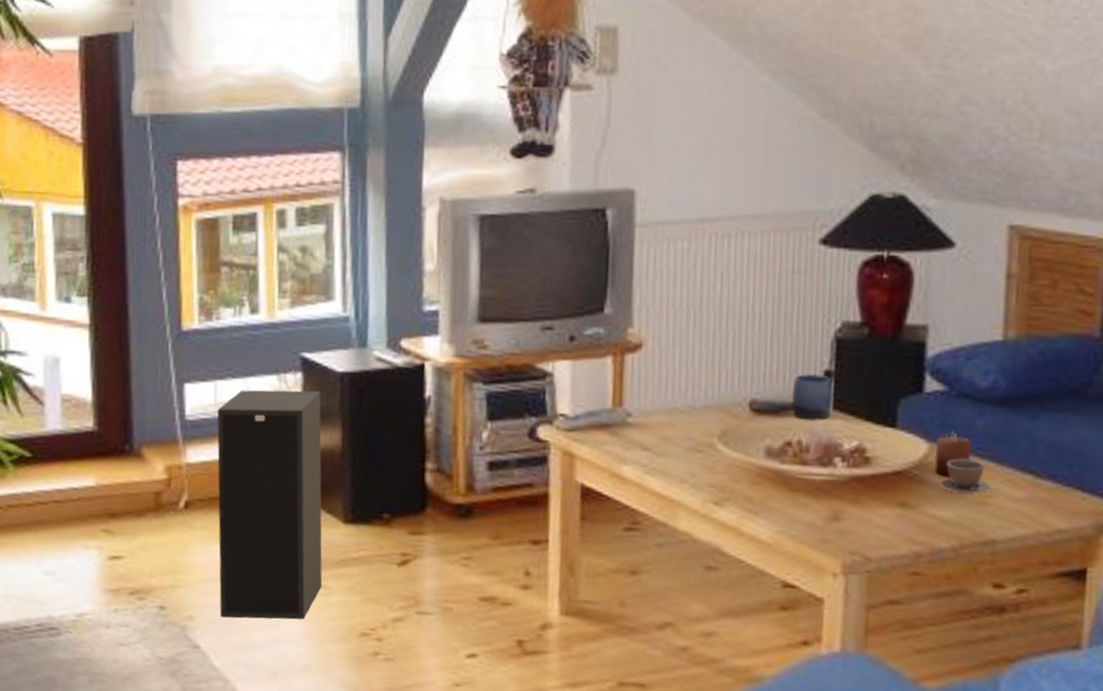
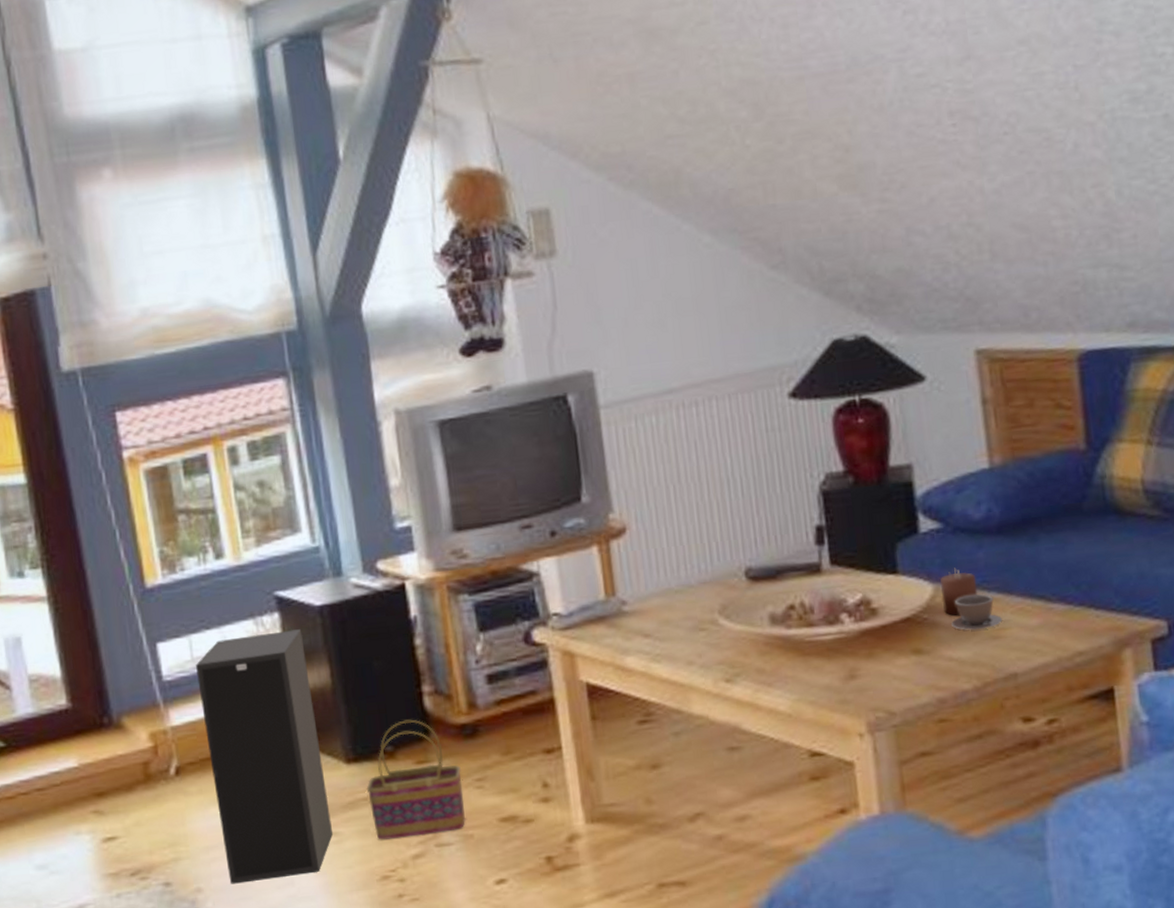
basket: none [359,491,450,602] -> present [366,719,466,840]
mug: present [791,373,833,422] -> none [785,531,829,581]

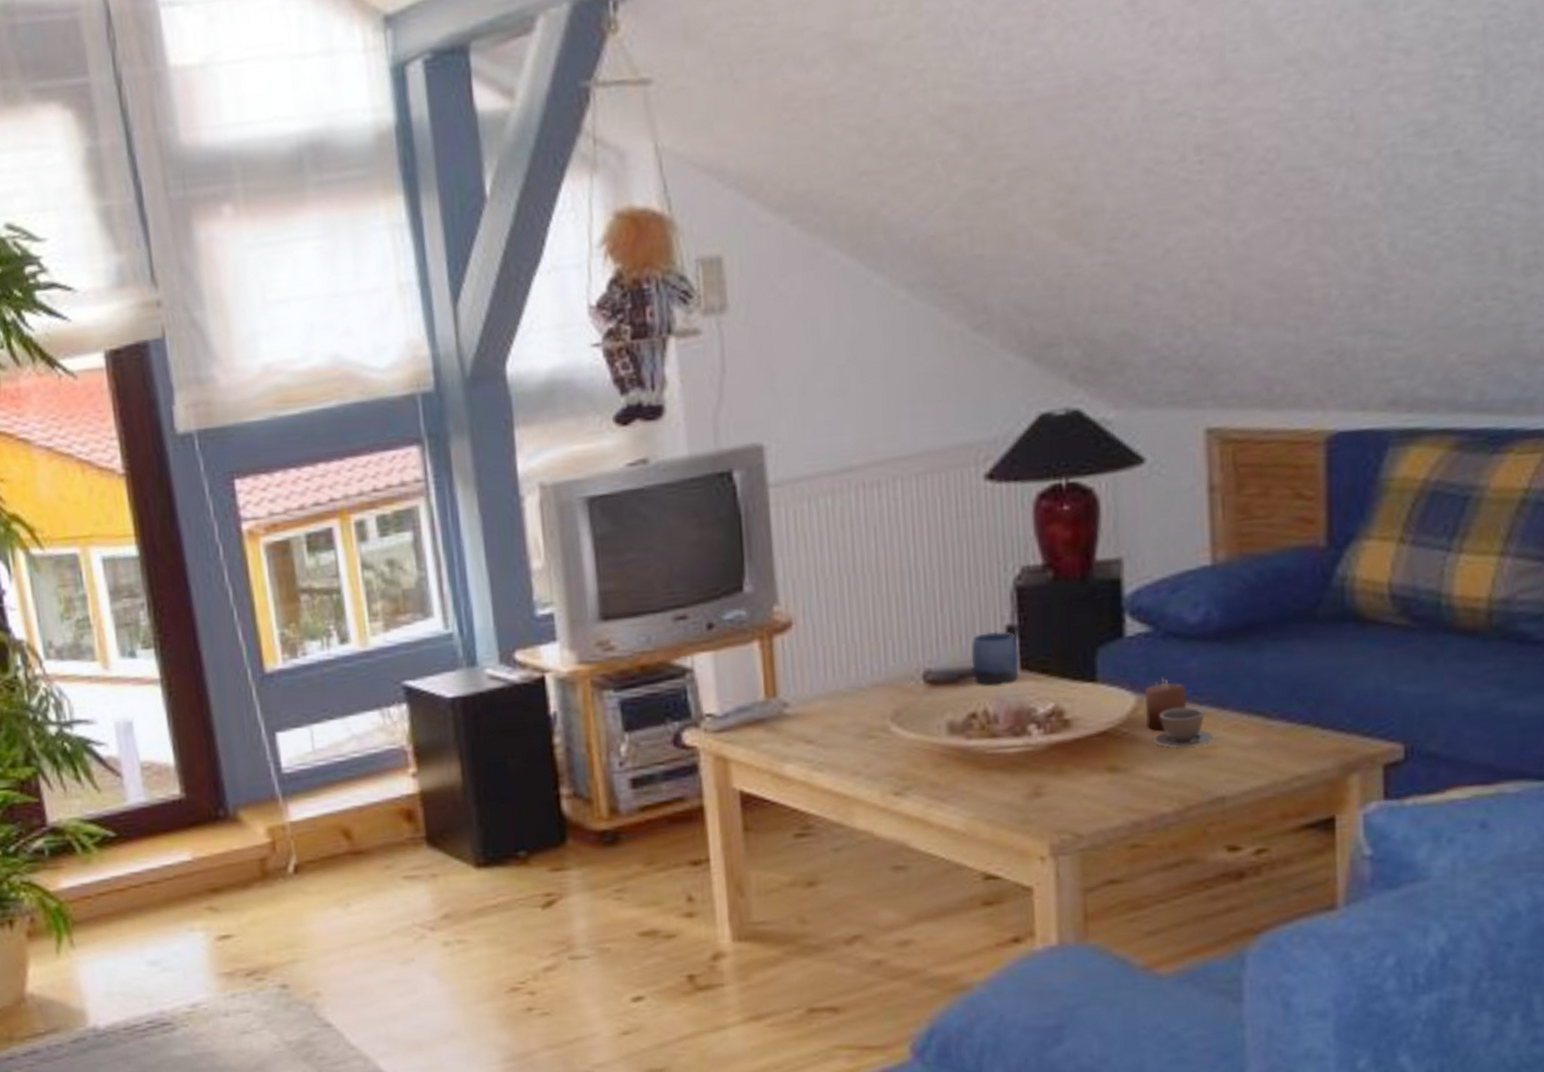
speaker: present [196,629,334,884] -> none [317,722,460,990]
basket: present [366,719,466,840] -> none [496,823,603,950]
mug: none [785,531,829,581] -> present [971,631,1019,687]

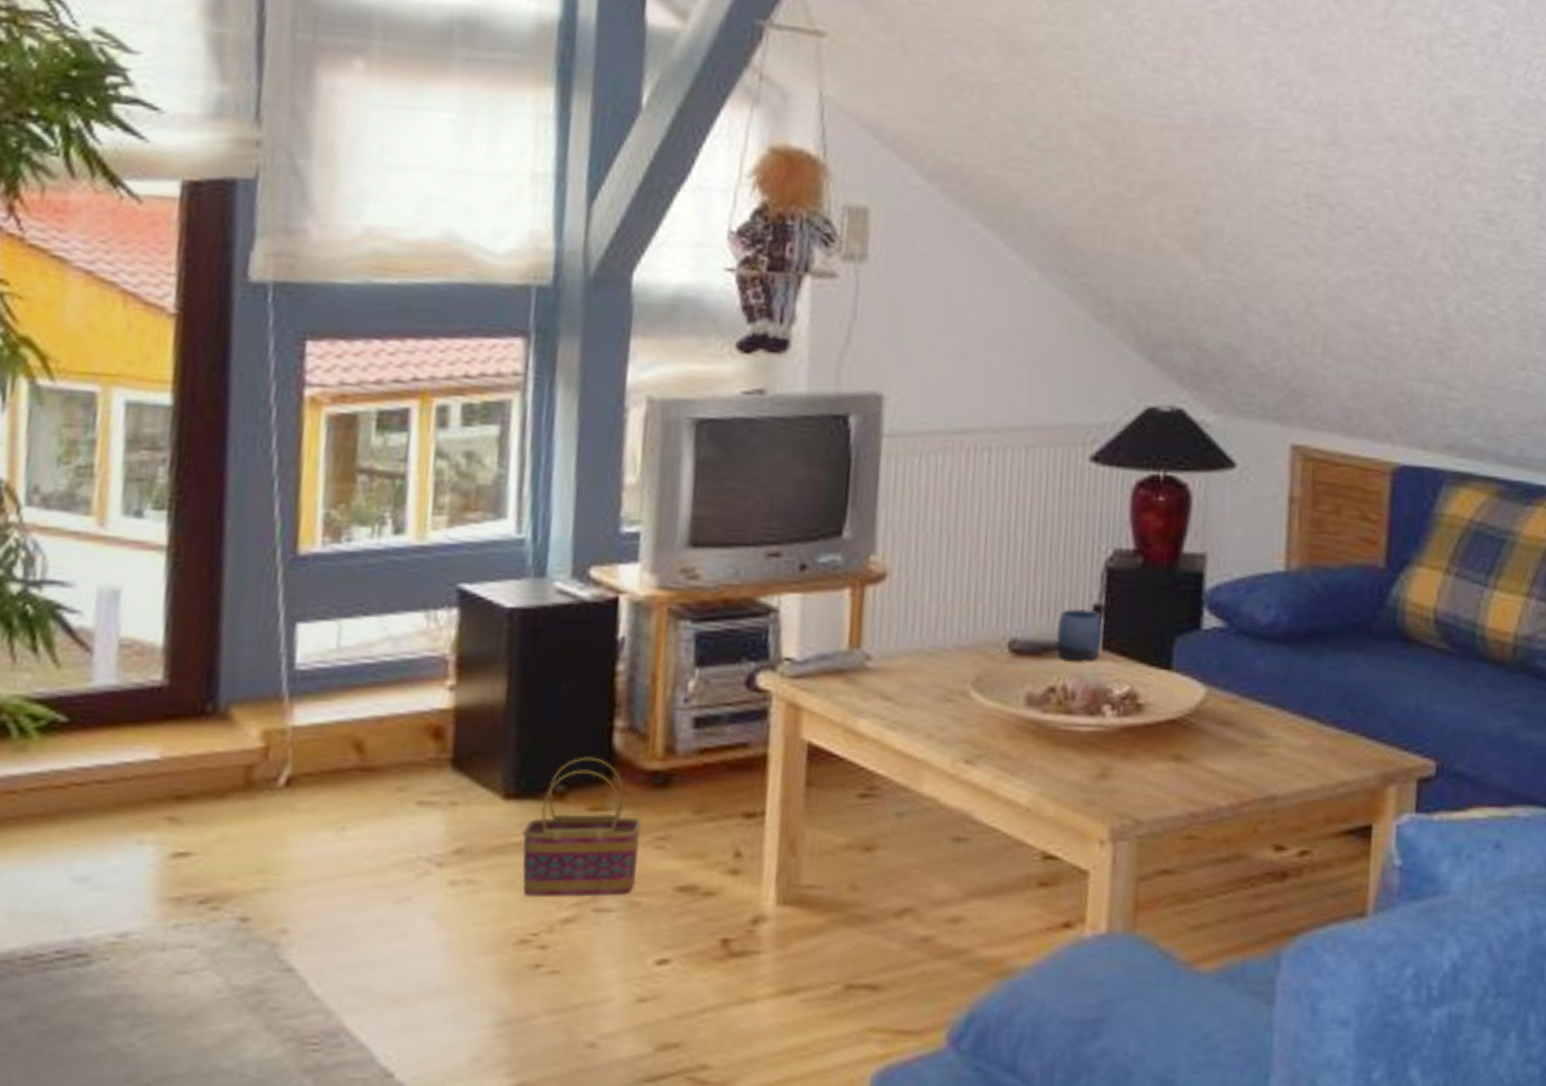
basket: none [496,823,603,950] -> present [522,756,642,897]
candle: present [1145,677,1187,730] -> none [1212,672,1252,724]
teacup: present [1153,707,1213,748] -> none [1217,703,1271,744]

